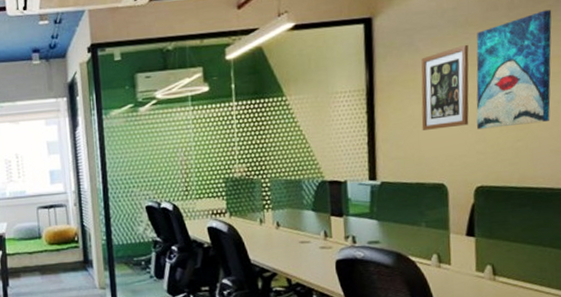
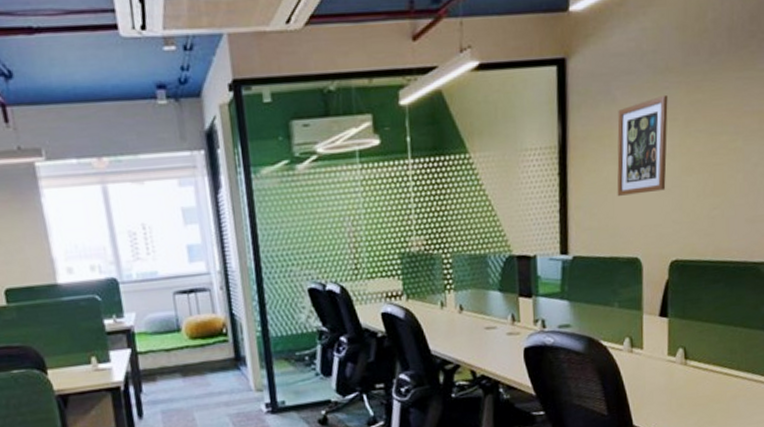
wall art: present [476,9,552,129] -> none [674,56,754,195]

